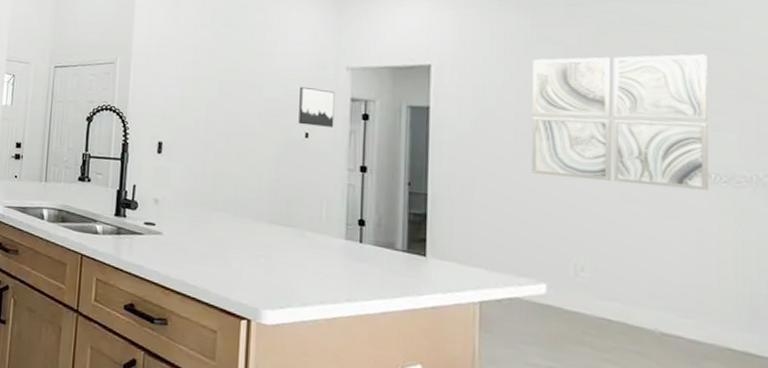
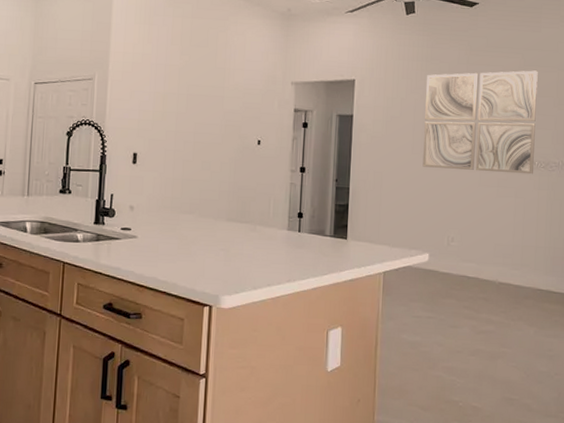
wall art: present [298,86,335,127] -> none [252,99,282,135]

